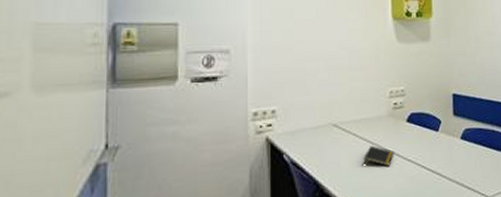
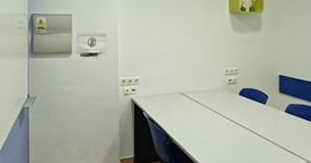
notepad: present [363,145,394,166] -> none [203,111,228,128]

